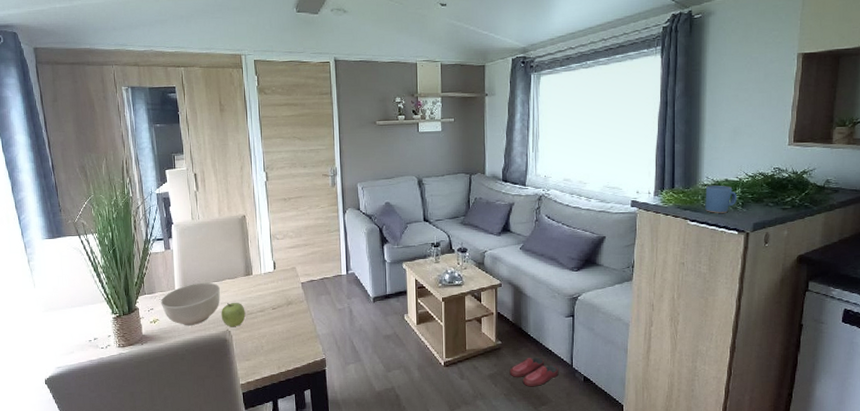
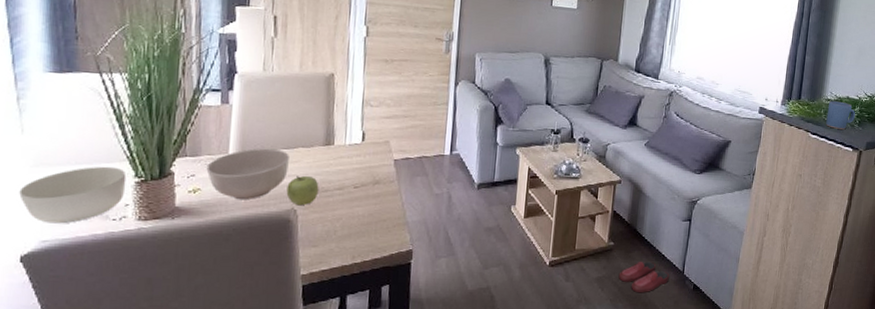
bowl: none [38,307,107,354] -> present [19,166,127,224]

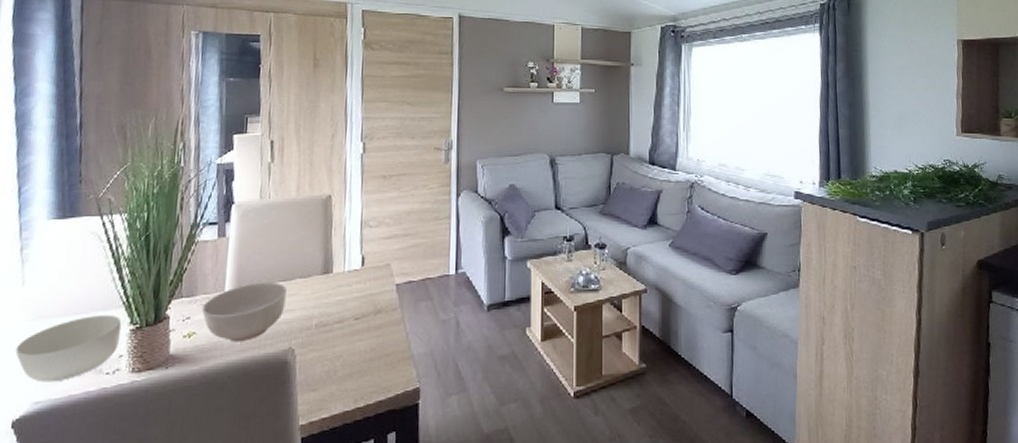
fruit: present [286,176,319,206] -> none [284,310,318,344]
slippers: present [618,261,670,293] -> none [655,384,716,426]
mug: present [826,100,856,130] -> none [874,176,909,209]

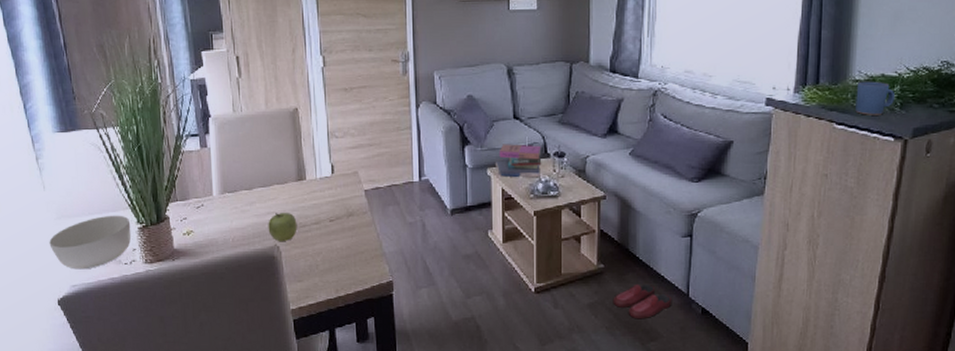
bowl: present [202,282,287,342] -> none [195,188,267,240]
fruit: none [284,310,318,344] -> present [268,213,297,242]
books: none [536,235,583,271] -> present [496,144,542,178]
slippers: none [655,384,716,426] -> present [613,284,672,319]
mug: none [874,176,909,209] -> present [855,81,896,115]

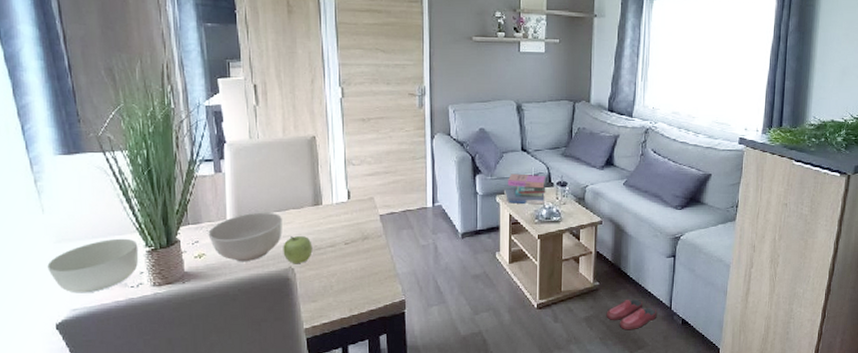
bowl: none [195,188,267,240] -> present [208,212,282,262]
mug: present [855,81,896,115] -> none [810,125,842,154]

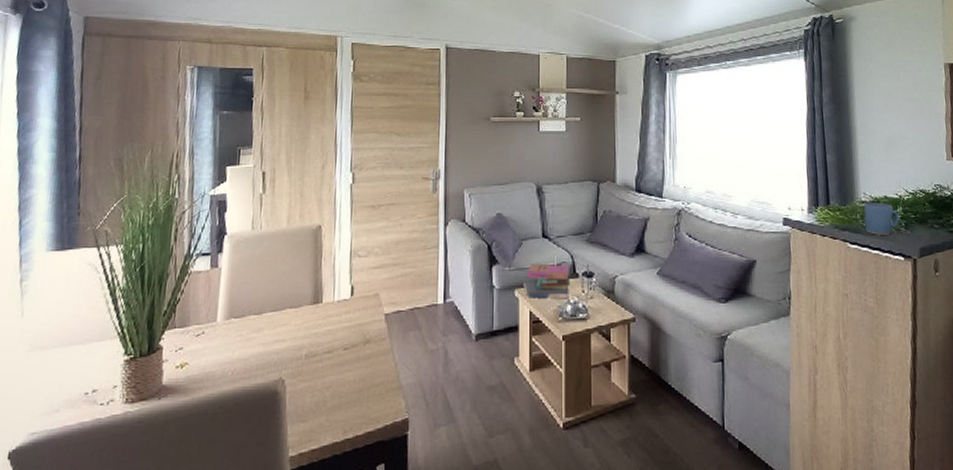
bowl: present [47,238,139,293] -> none [13,345,117,413]
bowl: present [208,212,282,262] -> none [194,312,277,373]
fruit: present [283,236,313,264] -> none [274,340,308,375]
slippers: present [606,299,657,330] -> none [646,415,708,458]
mug: none [810,125,842,154] -> present [863,202,900,235]

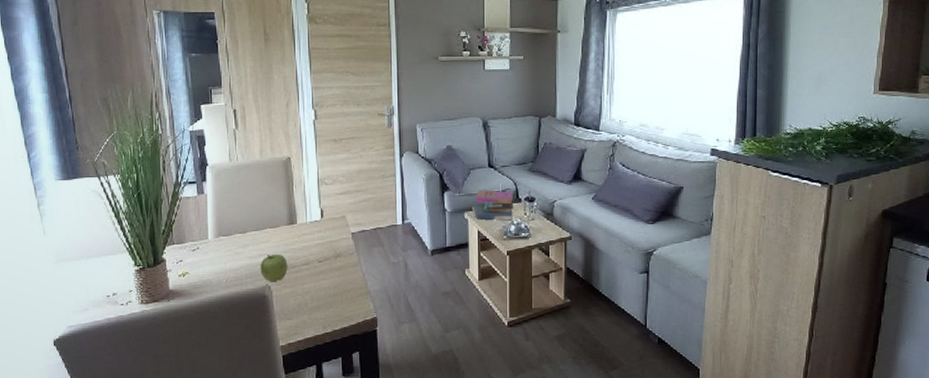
fruit: none [274,340,308,375] -> present [260,255,288,282]
mug: present [863,202,900,235] -> none [787,134,821,164]

